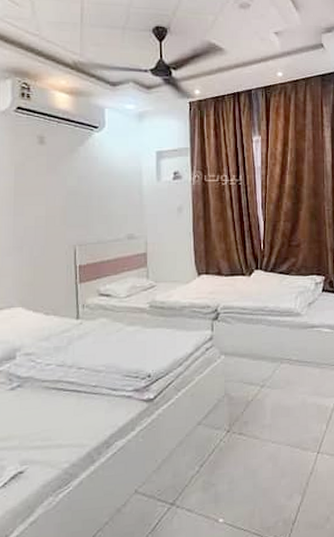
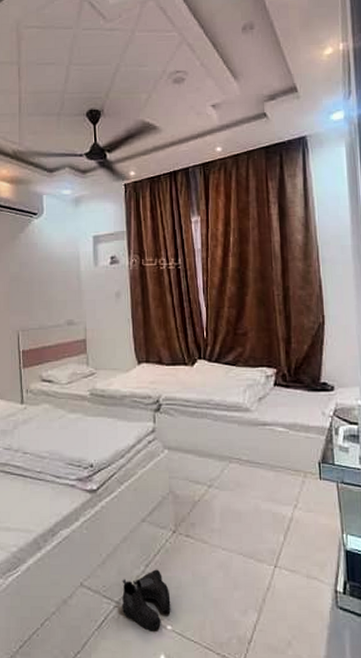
boots: none [176,468,223,527] -> present [122,569,171,631]

